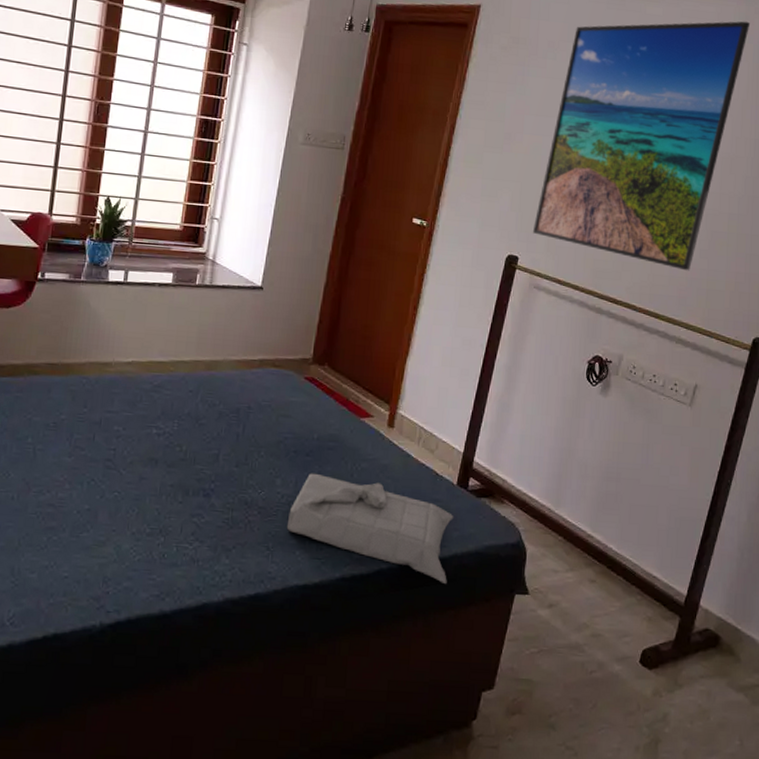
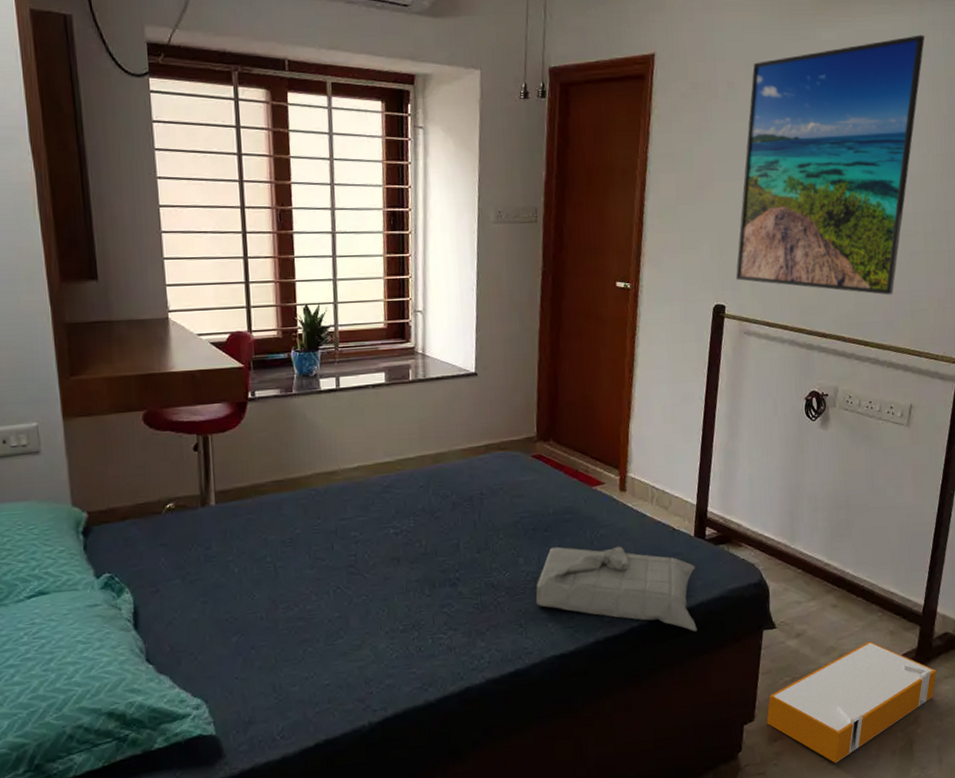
storage bin: none [506,624,693,750] -> present [766,641,937,763]

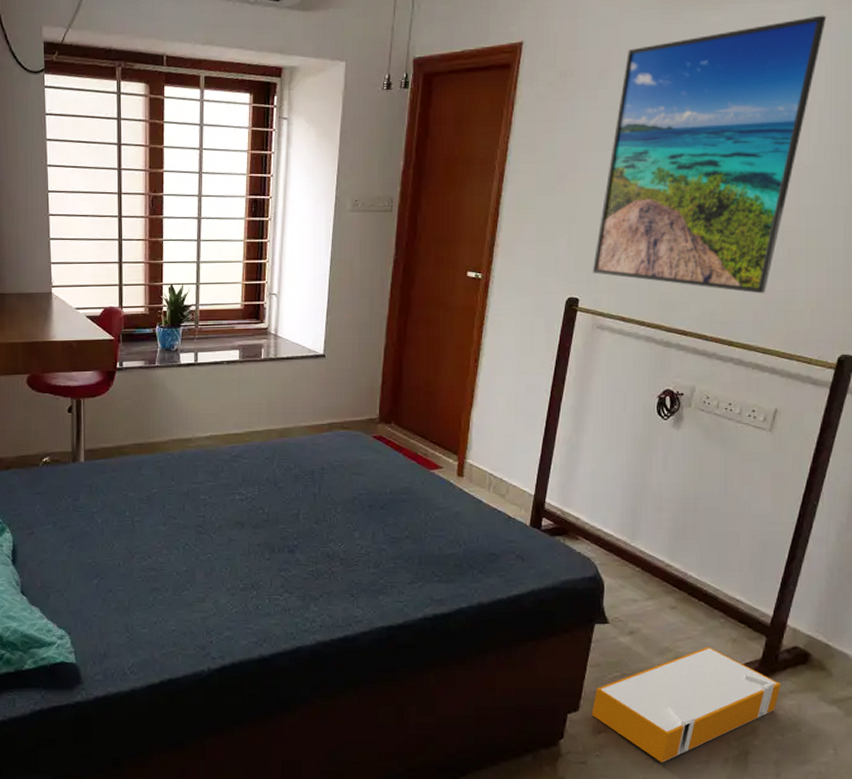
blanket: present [535,546,697,631] -> none [368,524,529,618]

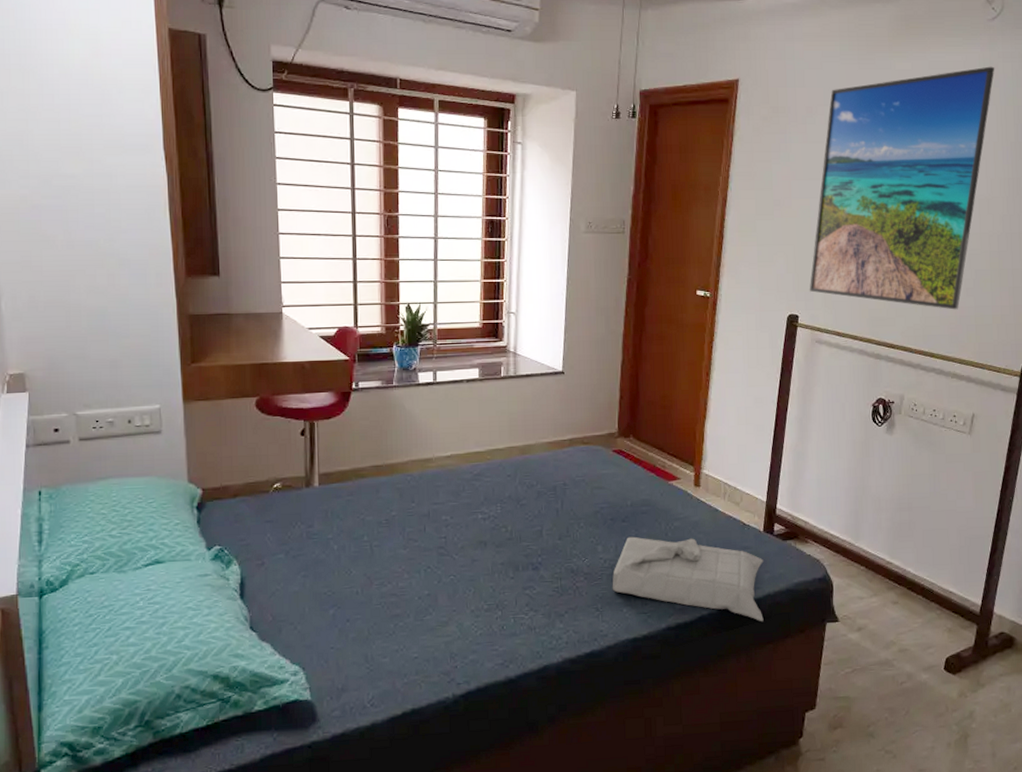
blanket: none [368,524,529,618] -> present [612,536,764,621]
storage bin: present [591,647,782,763] -> none [827,637,992,753]

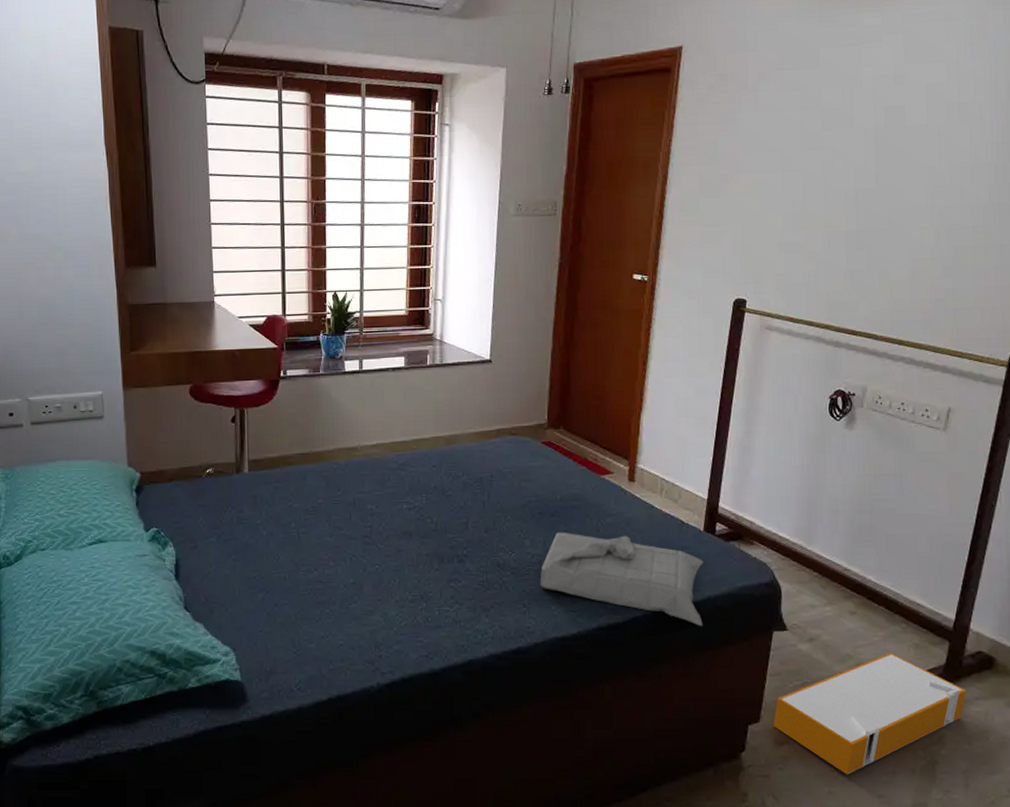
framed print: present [809,66,995,310] -> none [758,16,984,292]
storage bin: none [827,637,992,753] -> present [773,653,967,775]

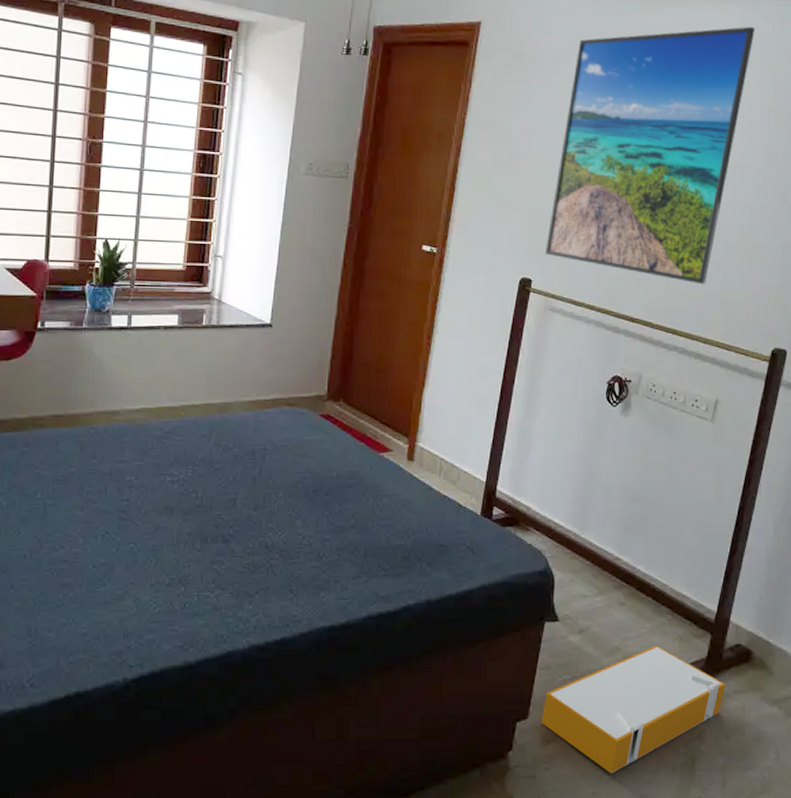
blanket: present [540,532,704,626] -> none [309,512,479,616]
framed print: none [758,16,984,292] -> present [544,26,756,285]

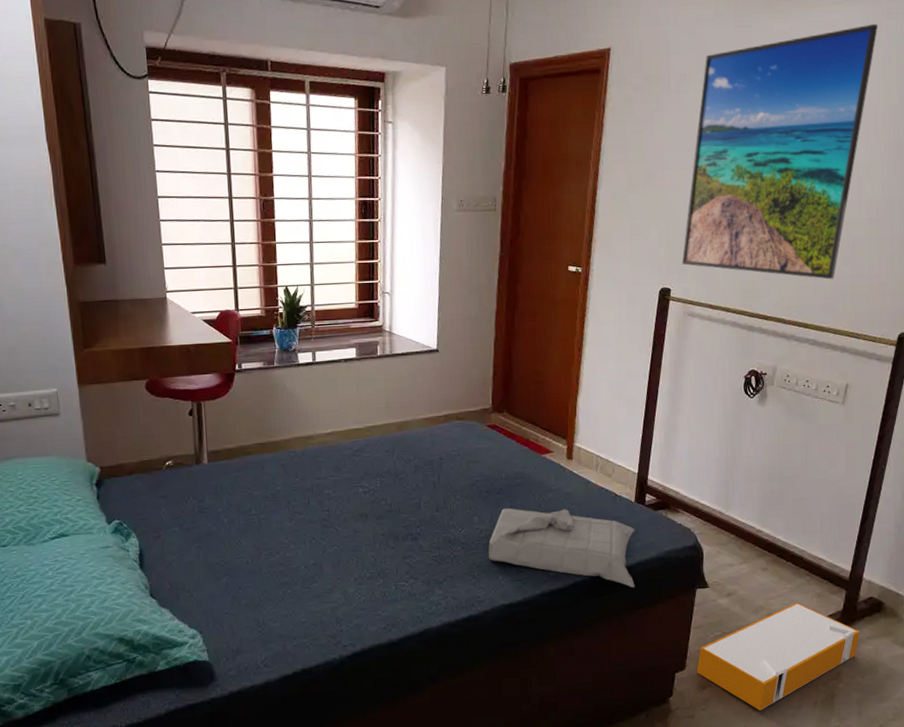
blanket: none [309,512,479,616] -> present [488,508,635,588]

